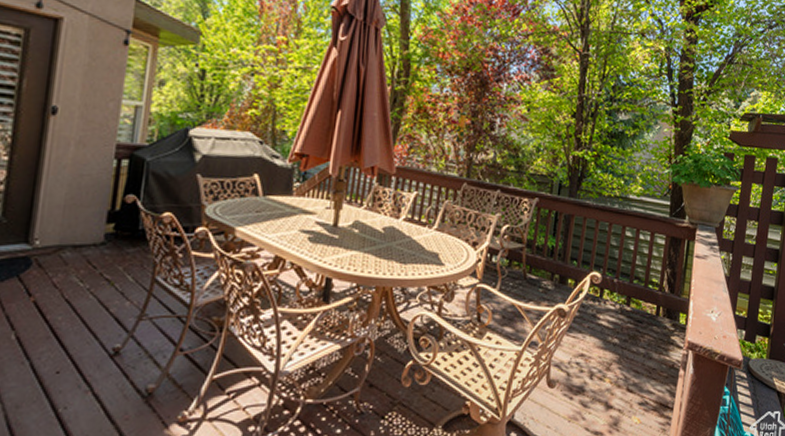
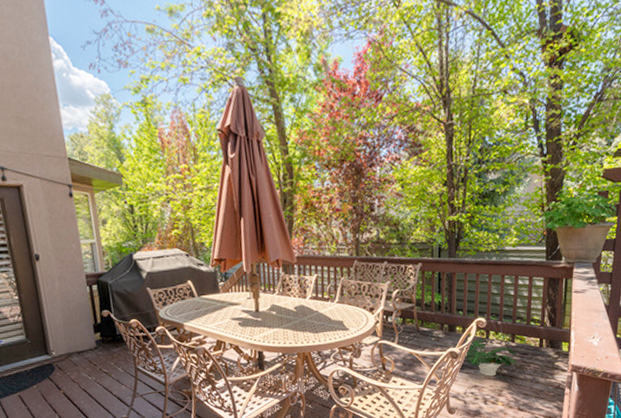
potted plant: none [560,296,631,345] -> present [451,338,517,377]

